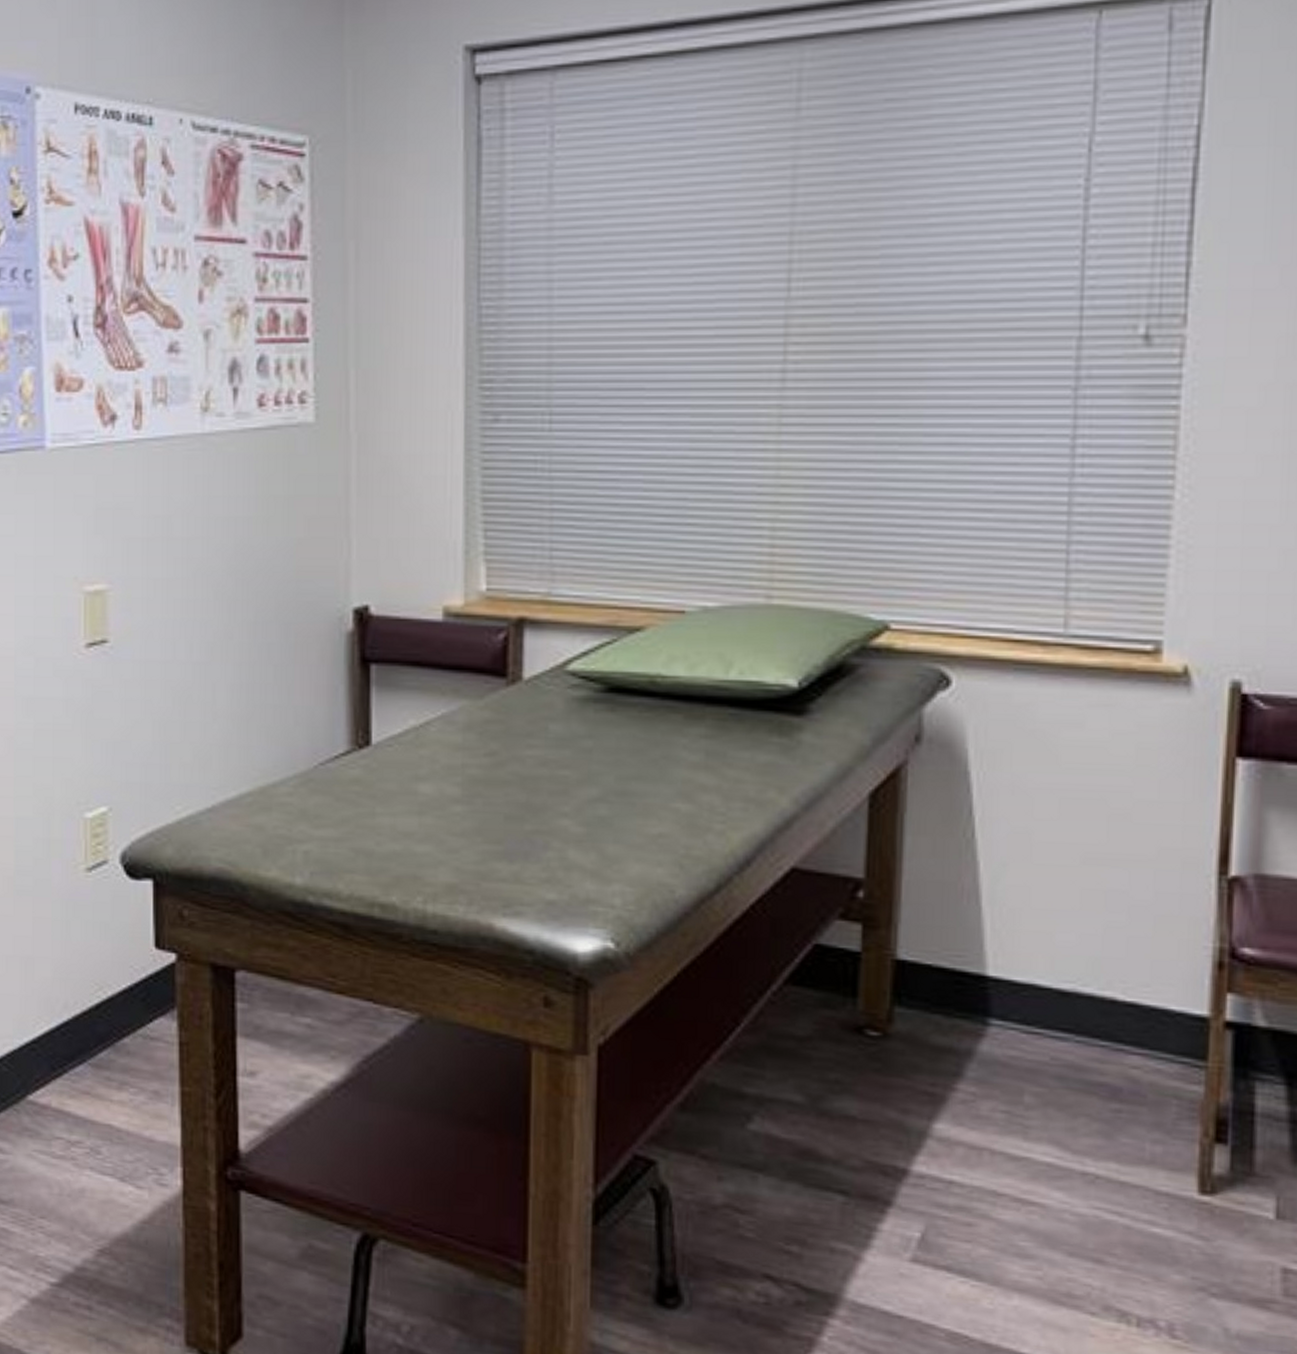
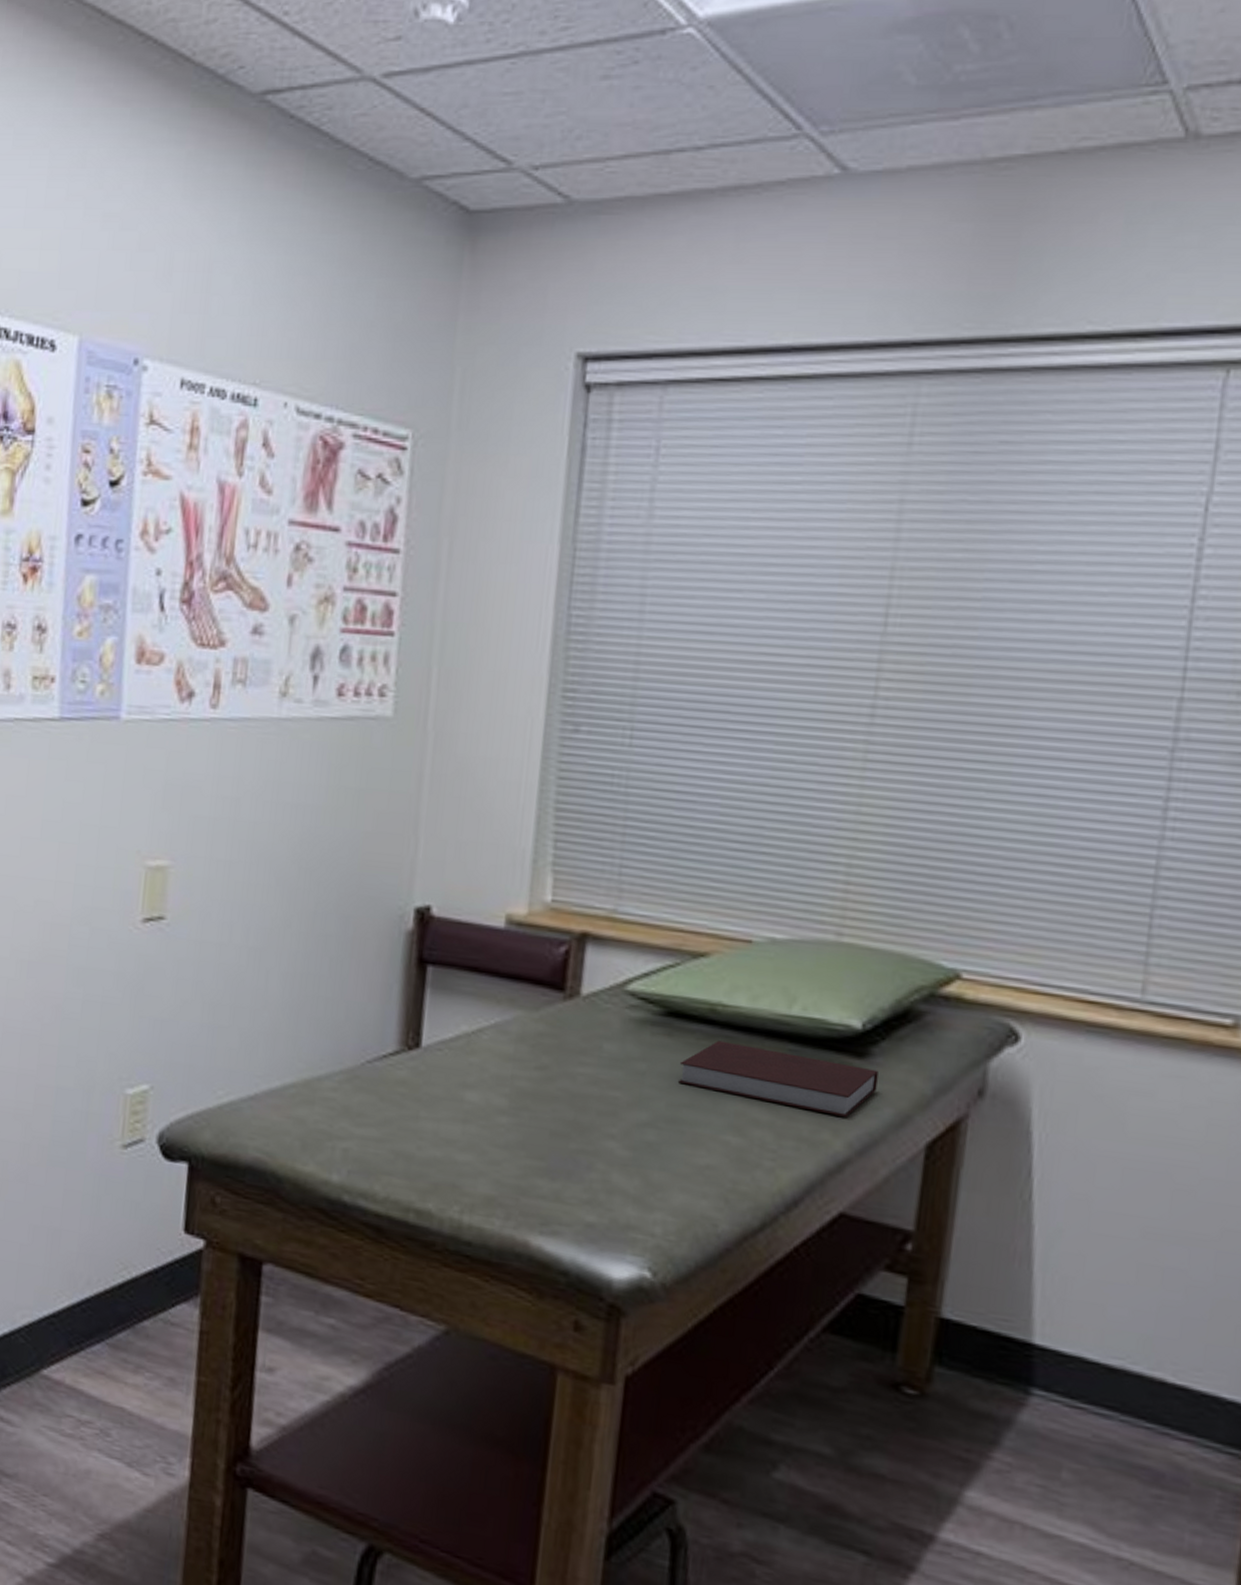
notebook: none [624,711,818,774] -> present [677,1040,879,1117]

